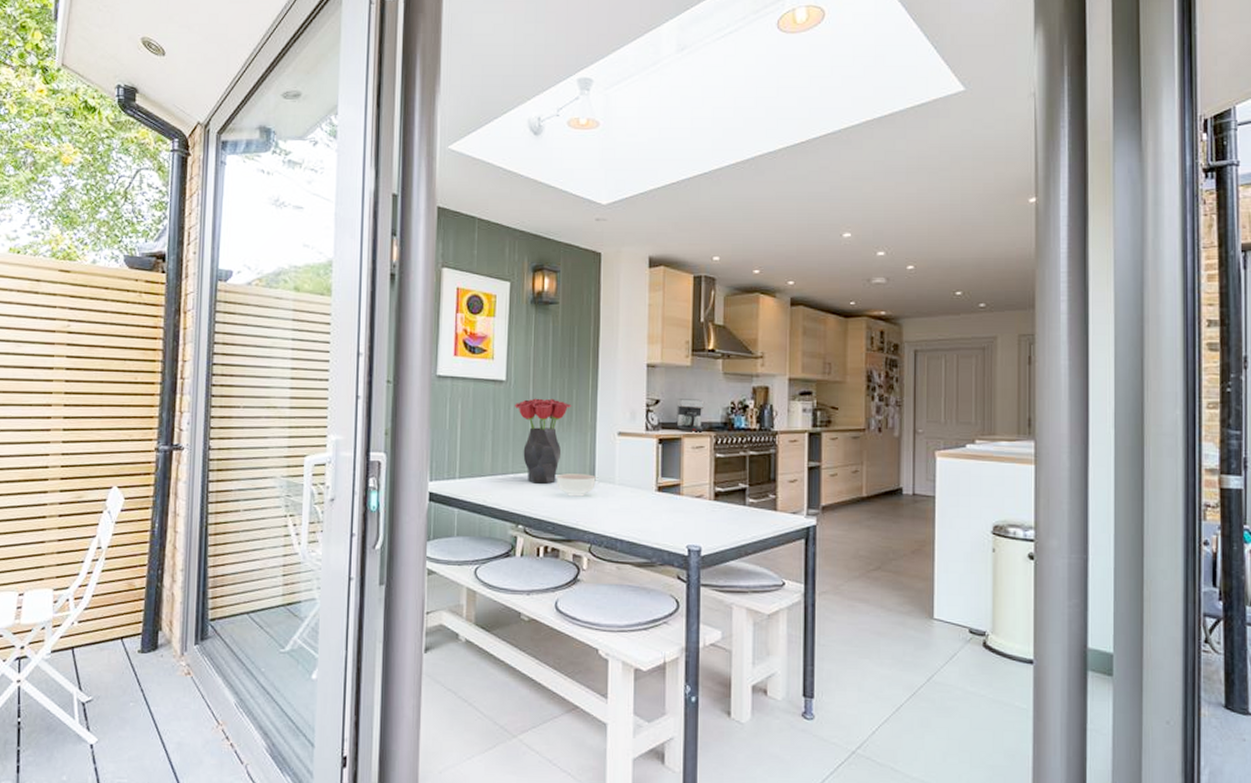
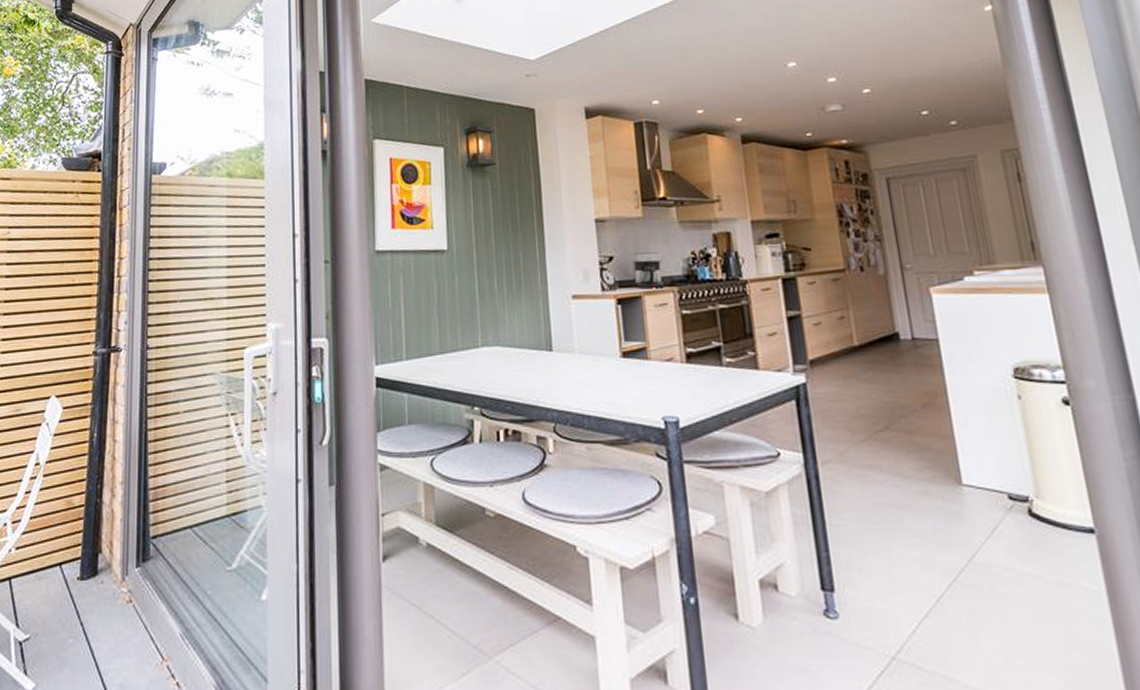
bouquet: present [515,398,572,484] -> none [459,265,520,359]
bowl: present [556,473,596,497] -> none [510,344,554,371]

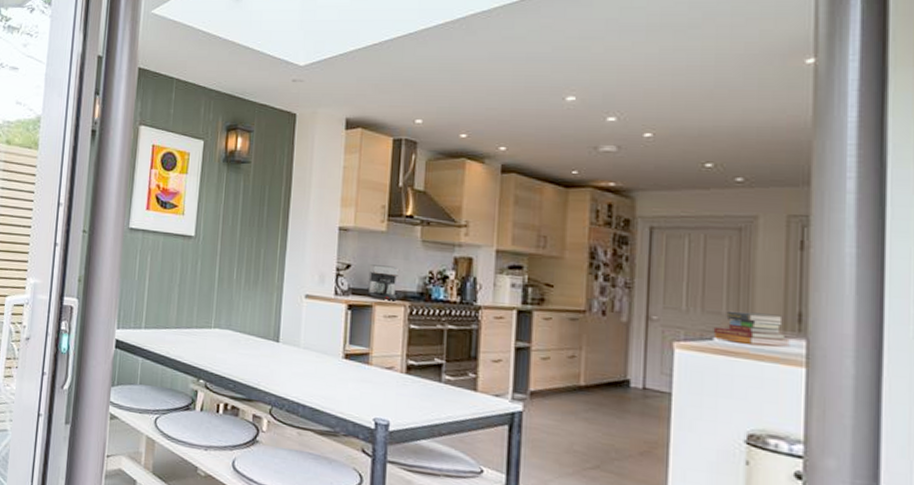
books: none [961,246,1031,280] -> present [713,311,790,348]

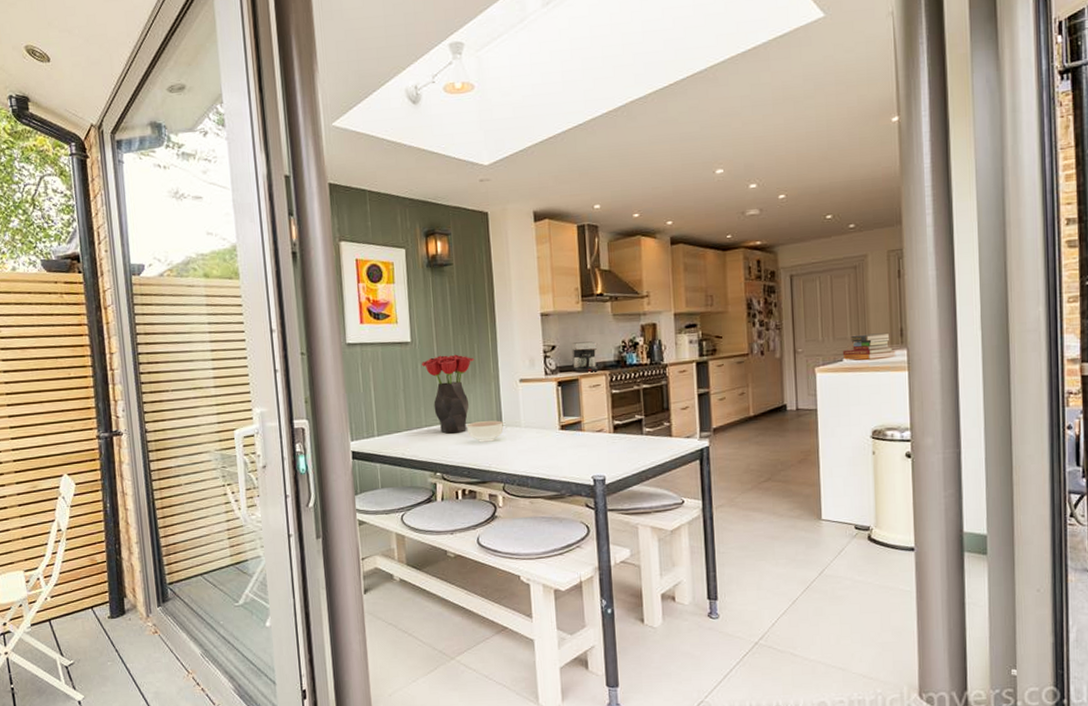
bouquet: none [202,255,259,341] -> present [422,354,475,434]
bowl: none [239,332,280,357] -> present [466,420,504,443]

